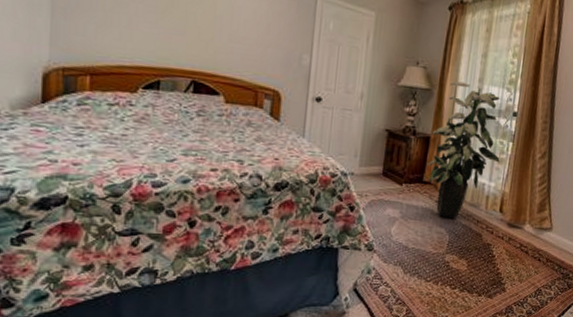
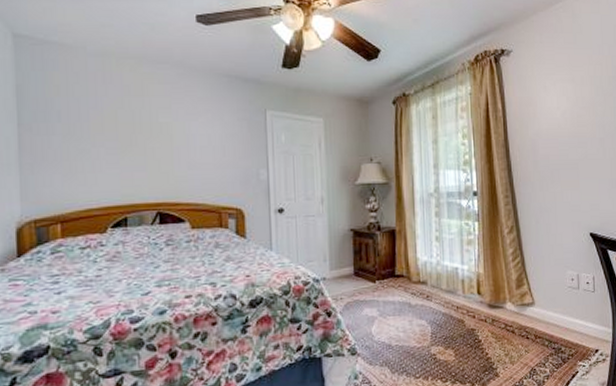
indoor plant: present [427,81,500,219] -> none [396,170,469,309]

